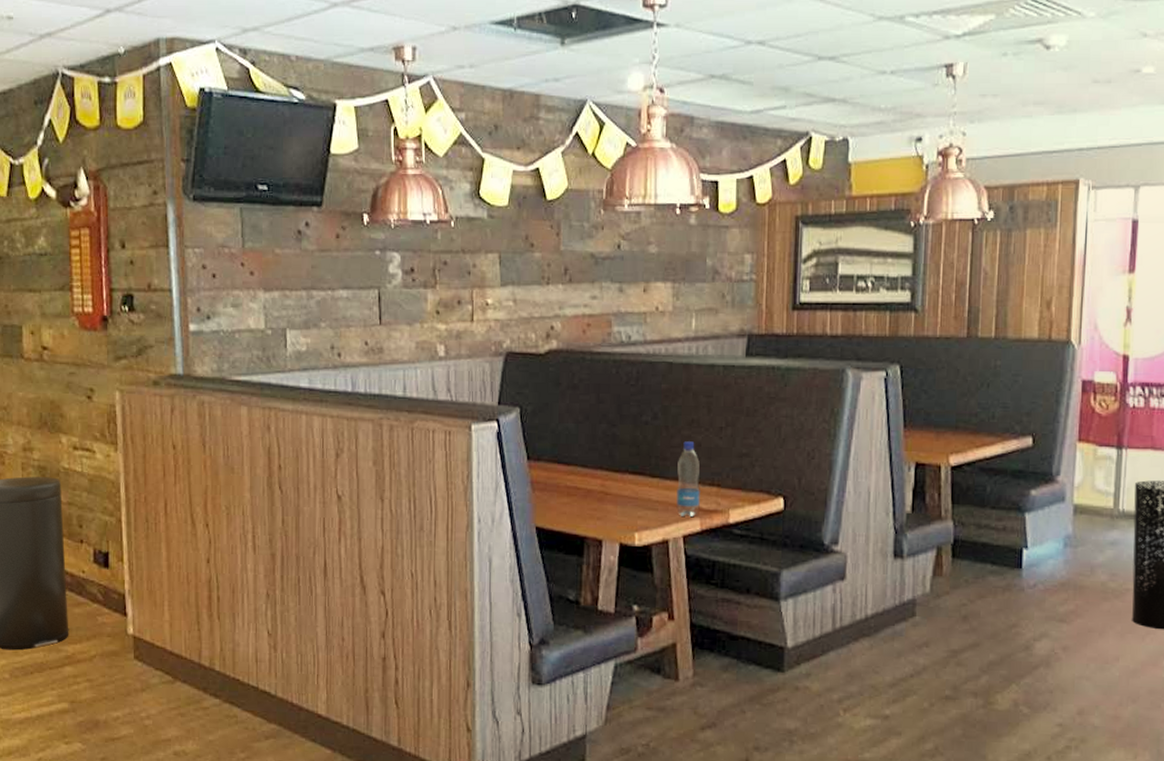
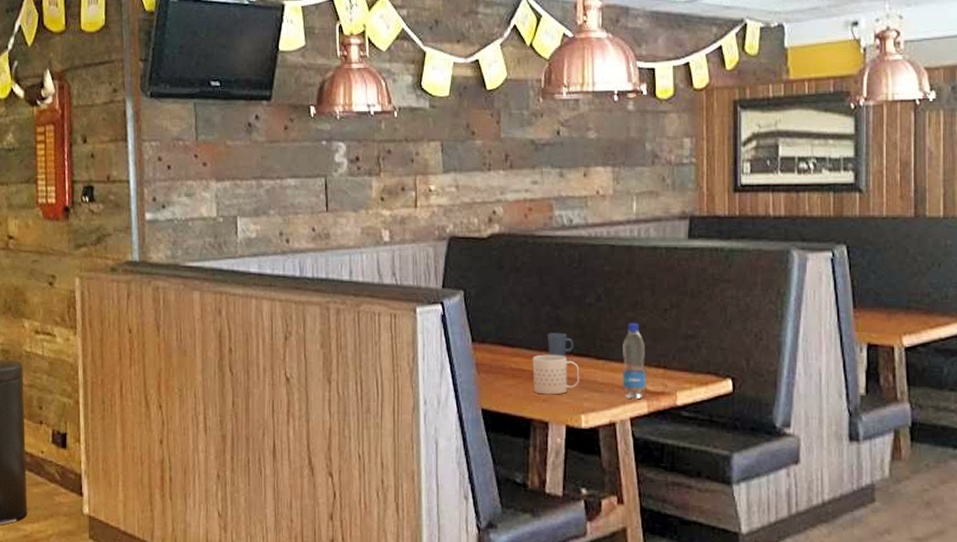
mug: none [587,472,635,513] -> present [532,354,580,395]
mug: none [603,451,630,475] -> present [548,333,575,357]

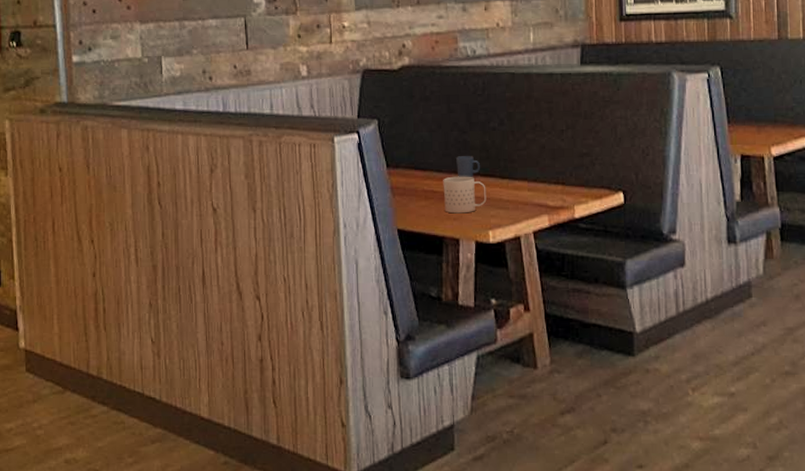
bottle: present [623,323,646,400] -> none [524,144,547,215]

